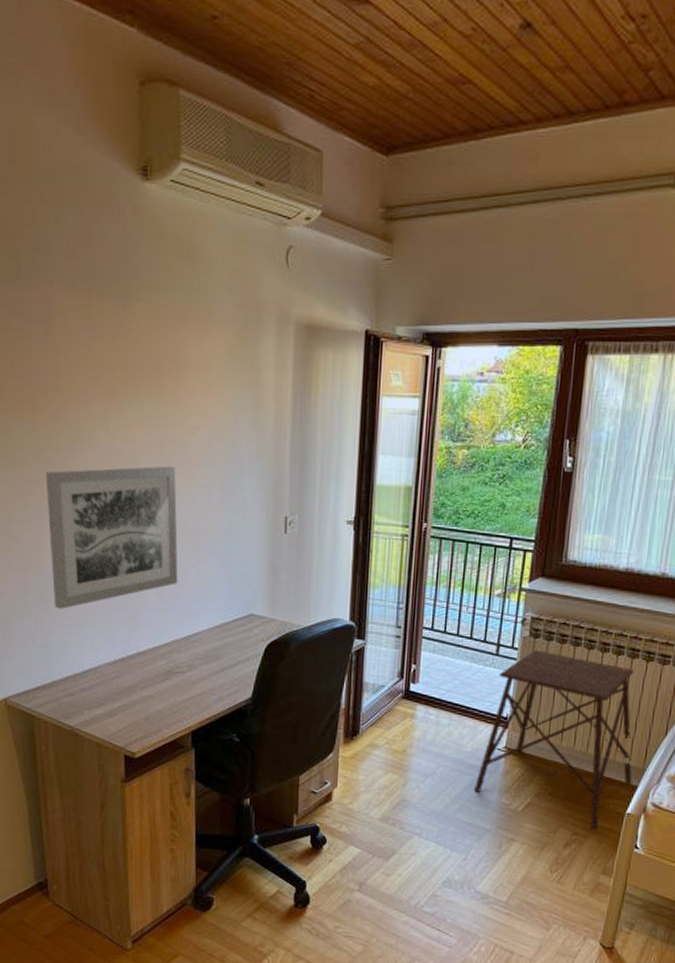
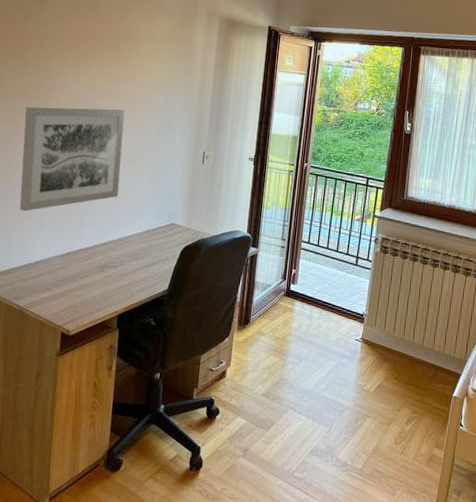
side table: present [474,650,635,831] -> none [337,263,457,411]

